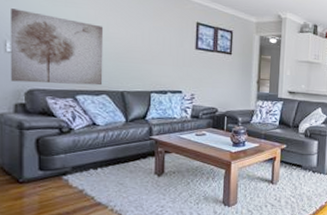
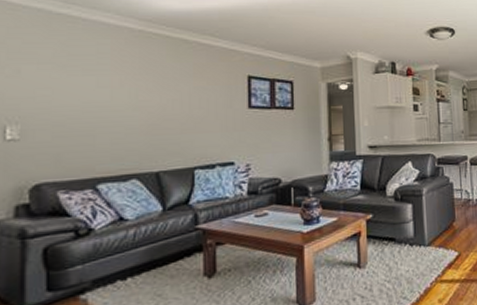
wall art: present [11,8,104,86] -> none [11,85,132,177]

